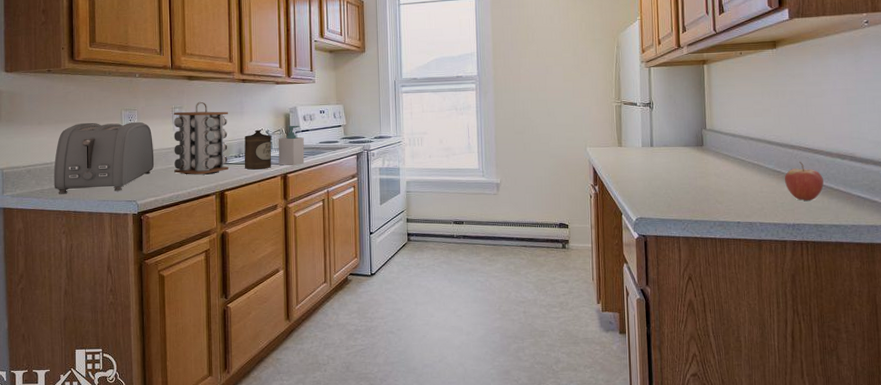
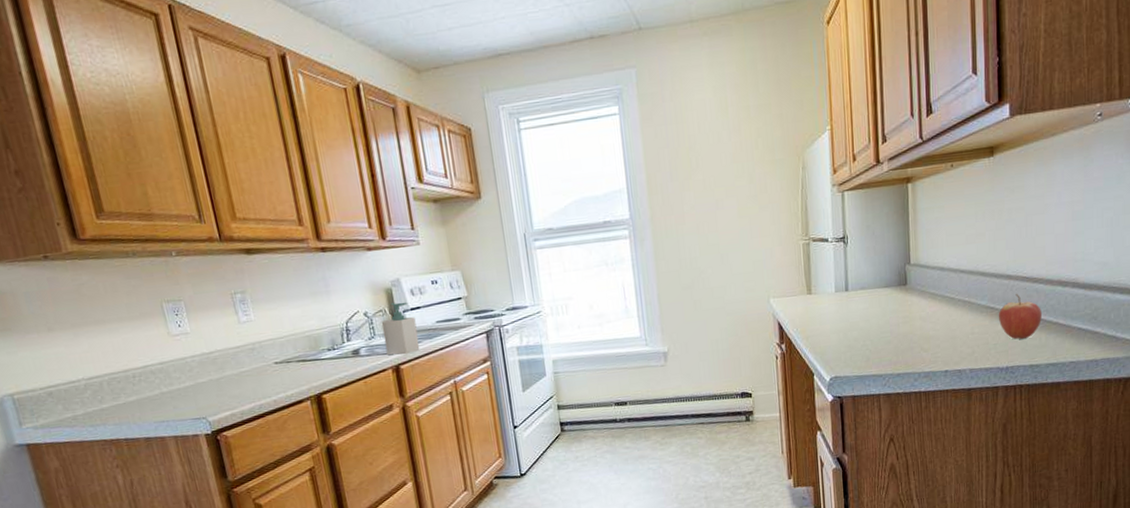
toaster: present [53,121,155,194] -> none [80,316,222,420]
spice rack: present [173,101,228,175] -> none [234,281,322,379]
canister: present [244,129,272,170] -> none [336,312,378,364]

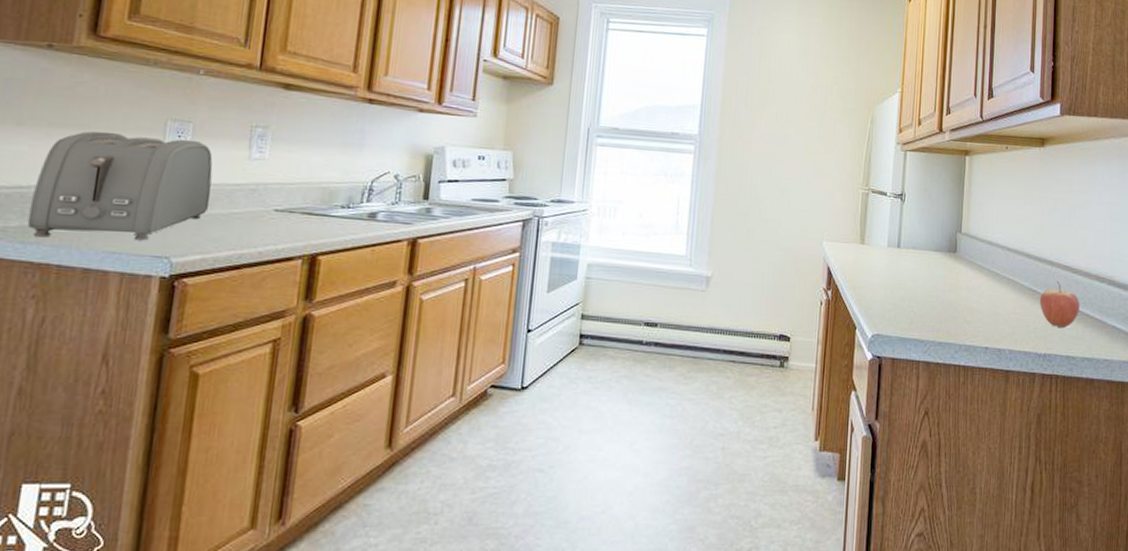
toaster: none [80,316,222,420] -> present [27,131,213,241]
soap bottle: present [381,302,420,356] -> none [406,171,450,229]

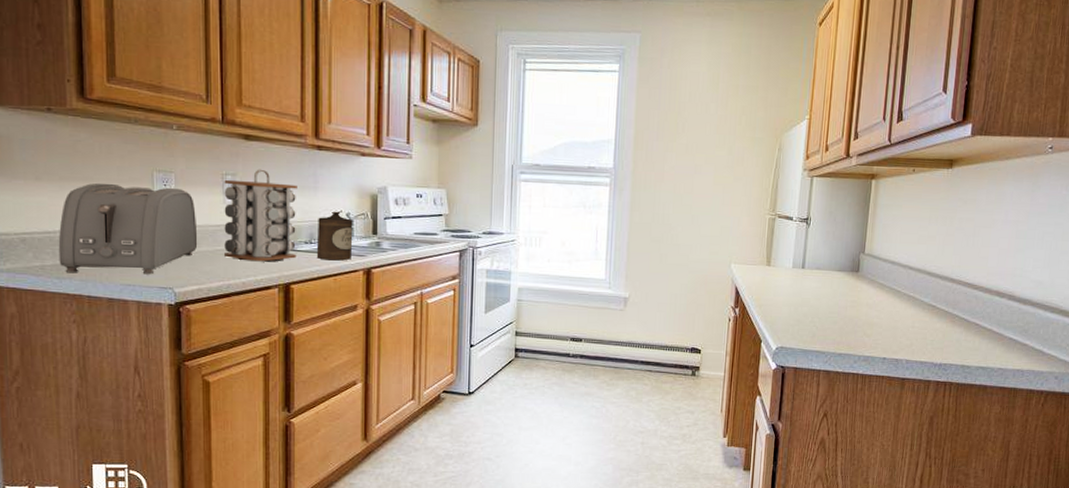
spice rack: none [241,122,340,229] -> present [224,169,297,262]
canister: none [353,172,402,229] -> present [316,211,353,261]
fruit: present [1039,280,1080,328] -> none [938,296,978,340]

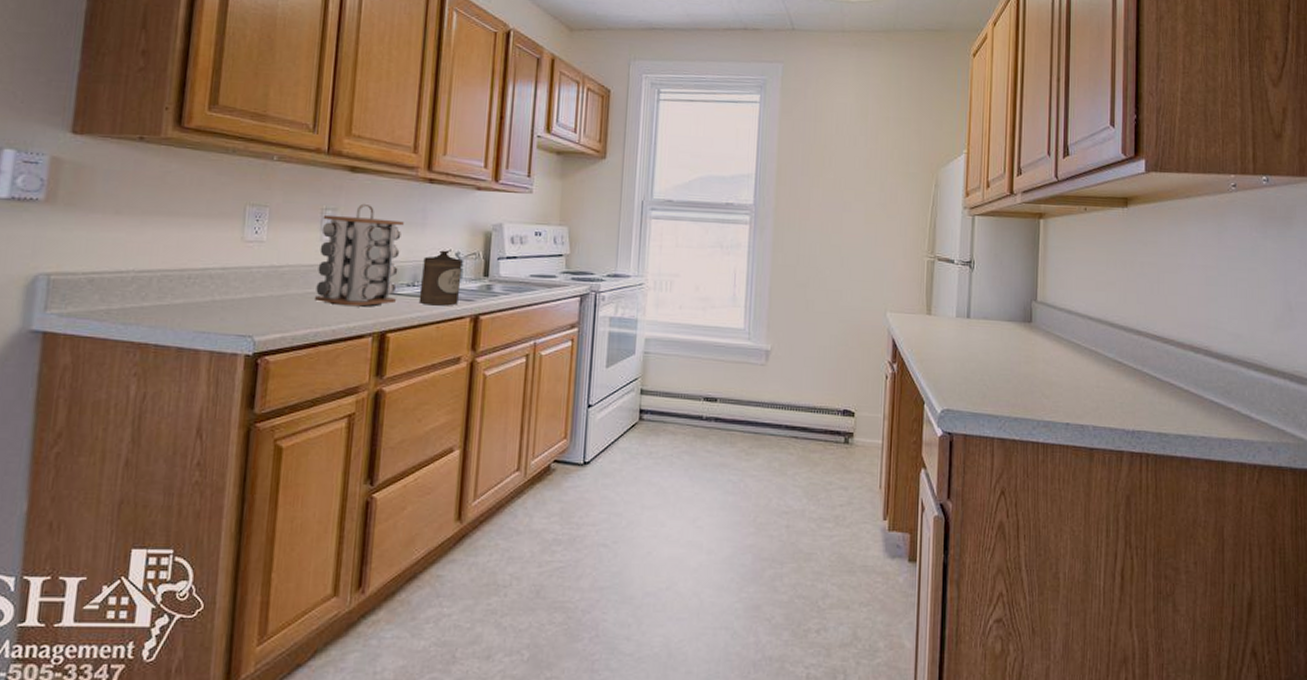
toaster: present [58,182,198,275] -> none [127,217,289,321]

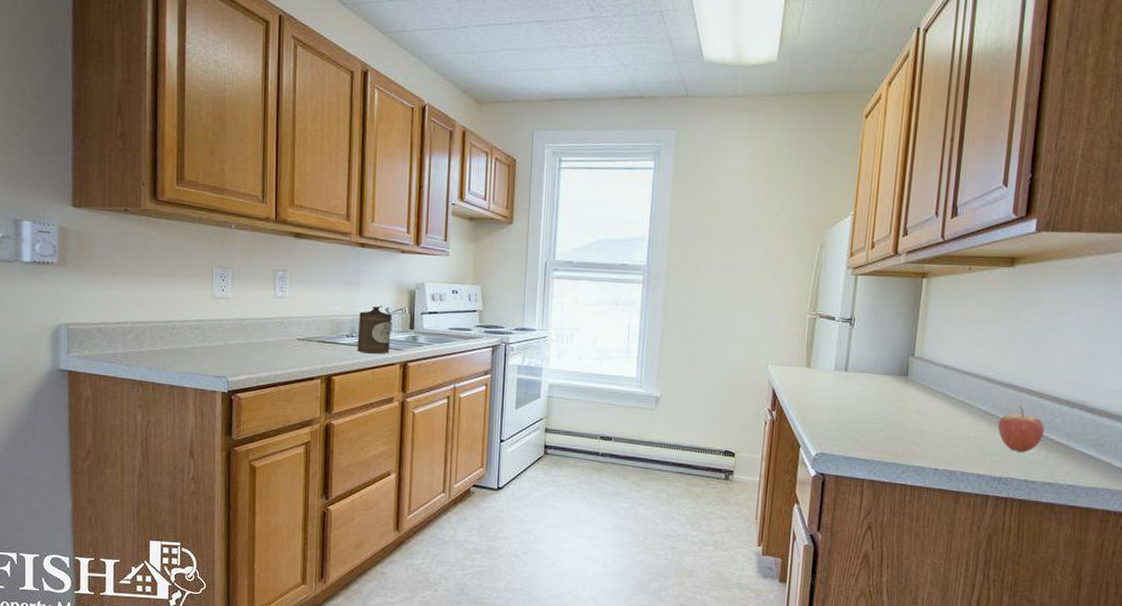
spice rack: present [315,203,404,307] -> none [273,265,341,354]
fruit: none [1126,351,1172,402] -> present [997,404,1045,452]

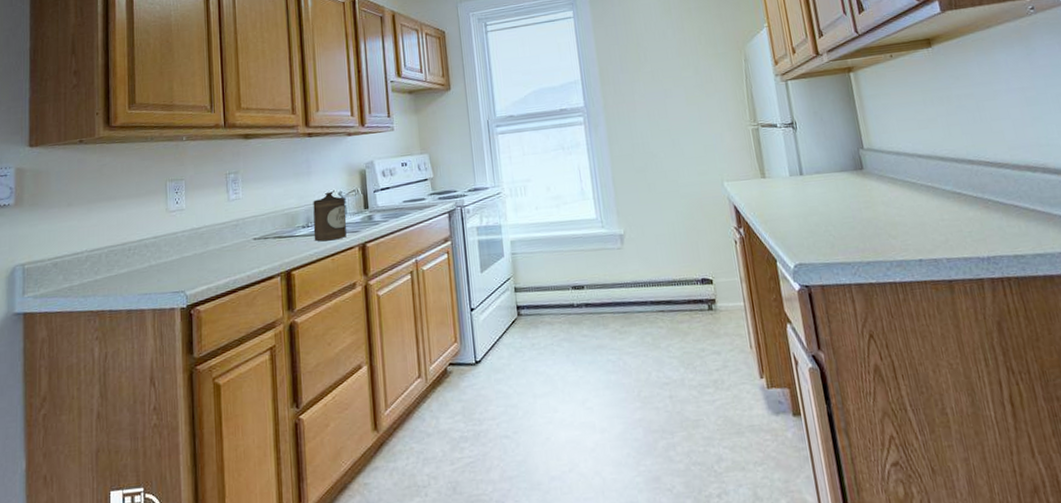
fruit: present [997,404,1045,452] -> none [966,178,1017,227]

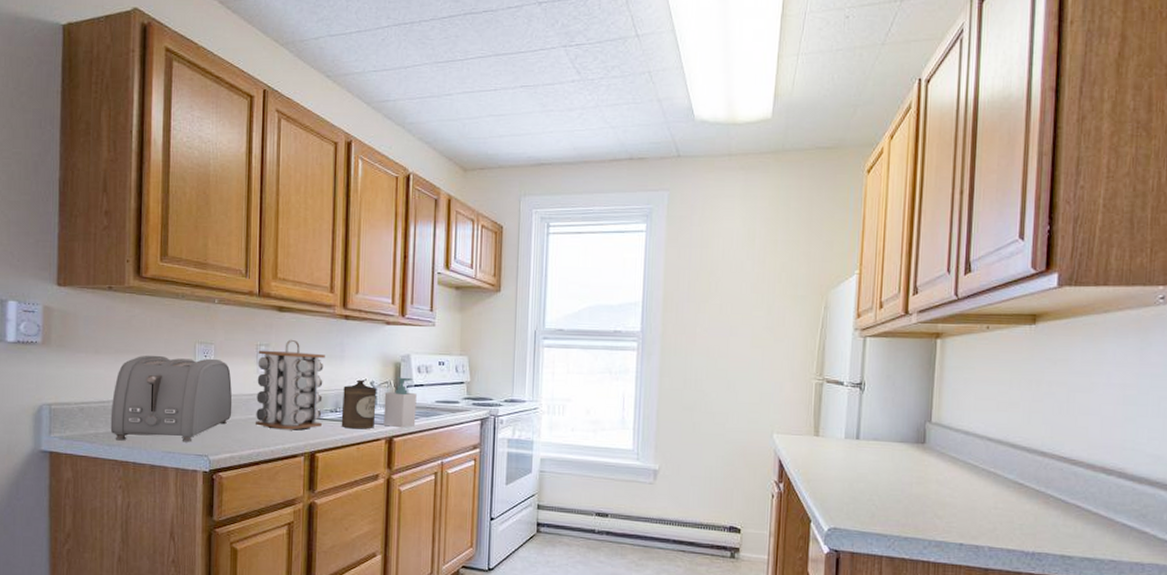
toaster: none [85,193,206,291] -> present [110,355,233,443]
spice rack: none [227,163,295,254] -> present [256,339,325,431]
soap bottle: none [353,182,386,234] -> present [383,377,417,428]

